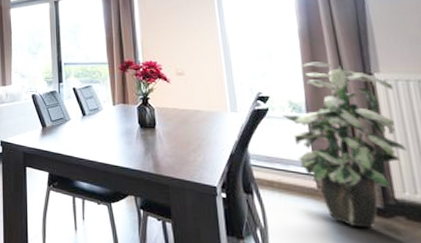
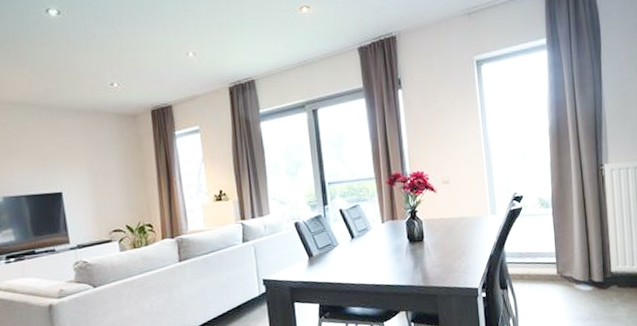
indoor plant: present [282,62,406,229] -> none [533,157,622,301]

